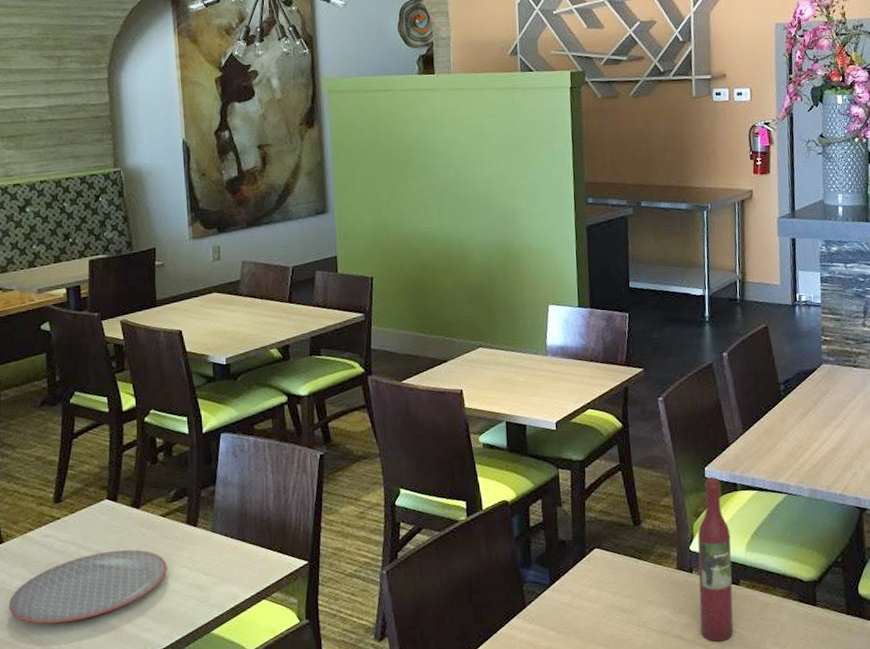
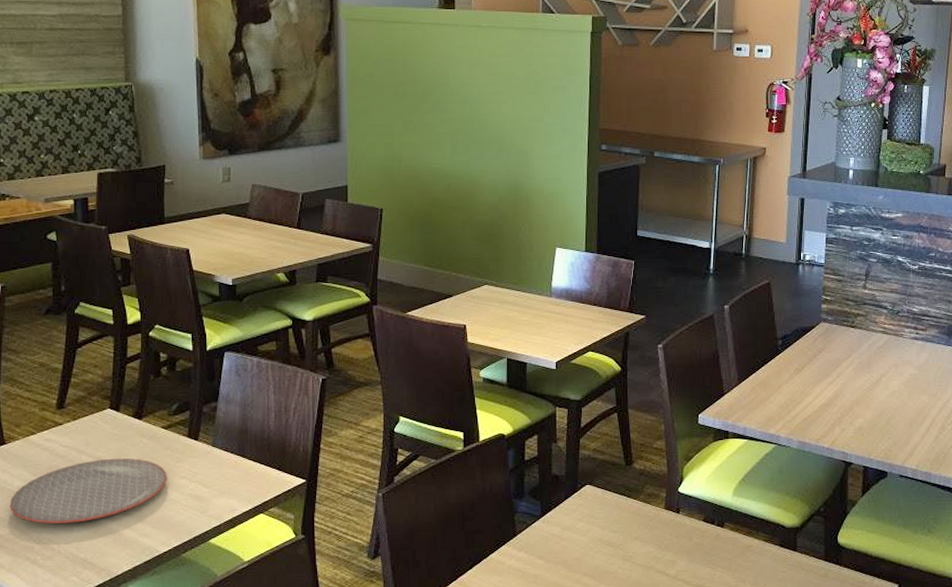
wine bottle: present [697,477,734,642] -> none [683,423,719,579]

